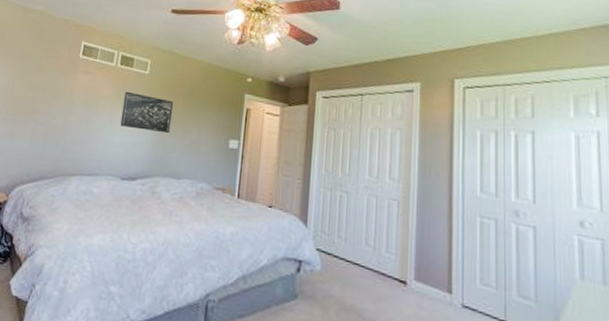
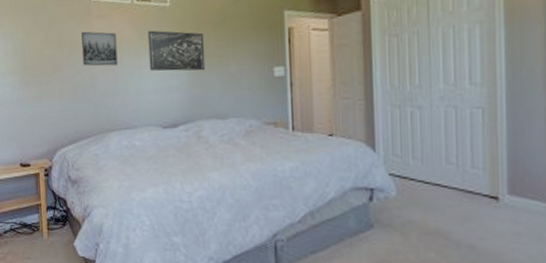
wall art: none [60,82,96,117] -> present [81,31,118,66]

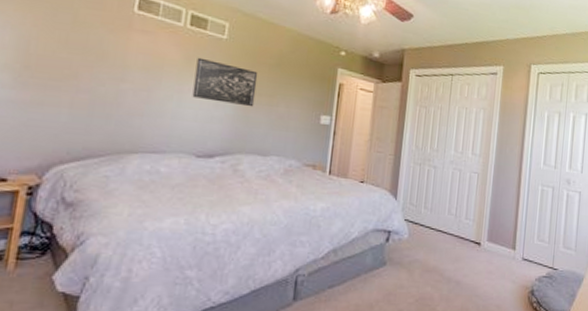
wall art: present [81,31,118,66] -> none [110,41,159,85]

